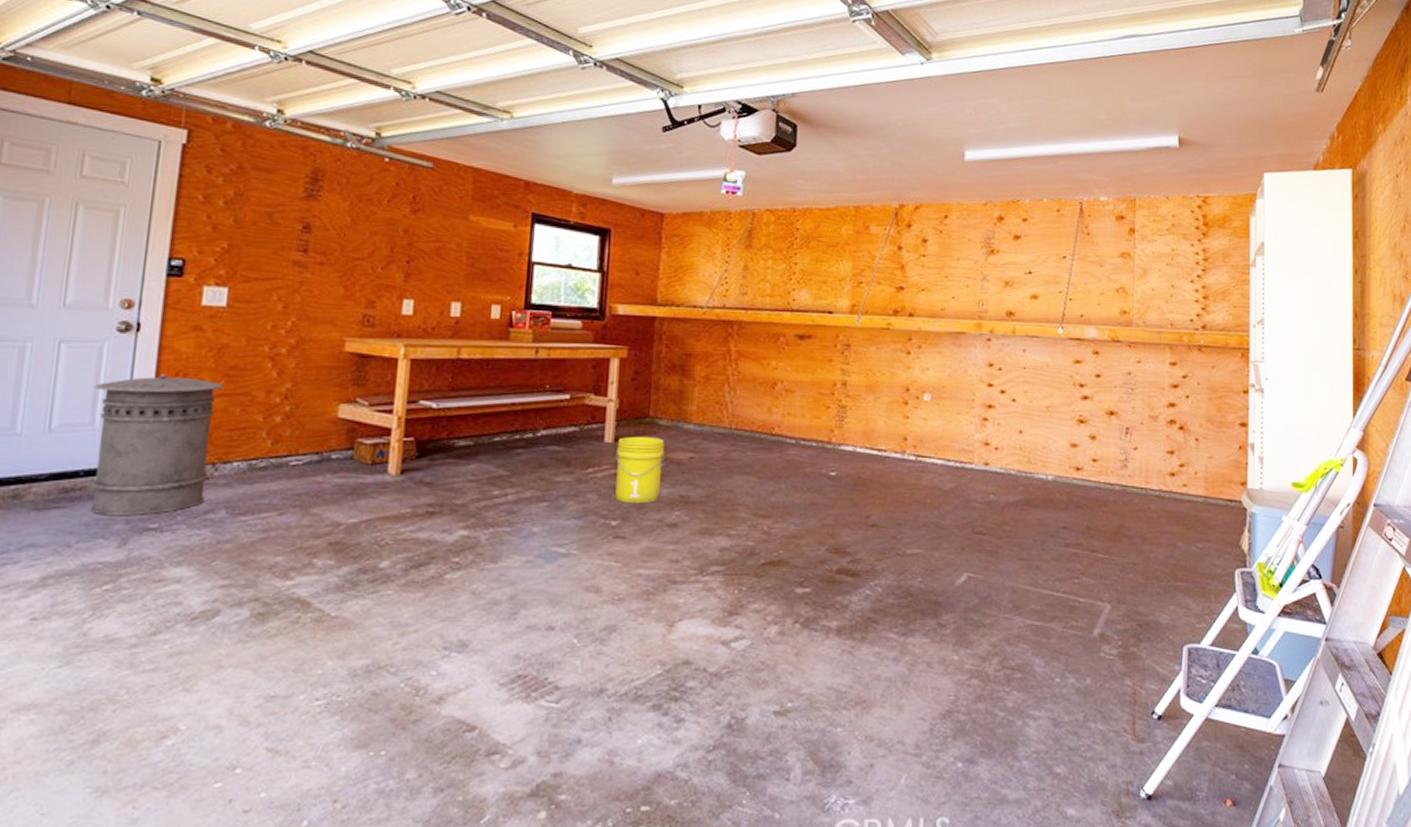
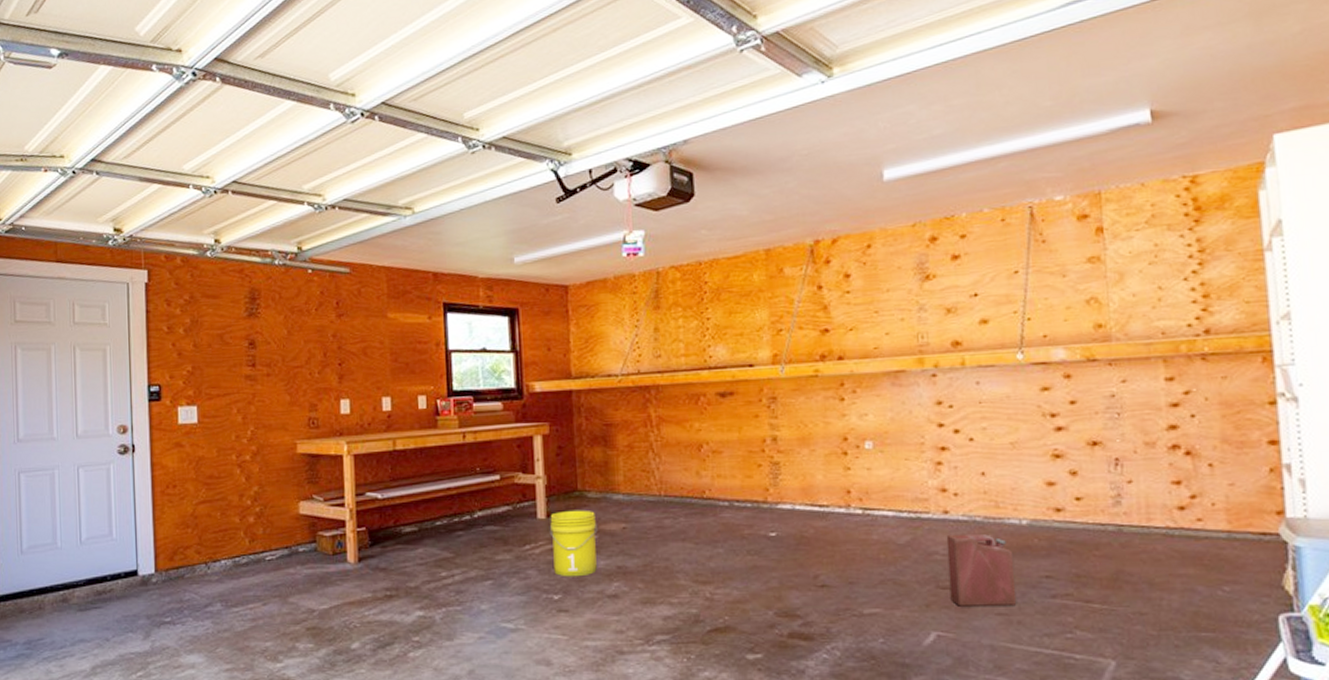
trash can: present [90,374,224,517] -> none [108,488,205,613]
jerry can: none [983,484,1039,552] -> present [946,534,1017,607]

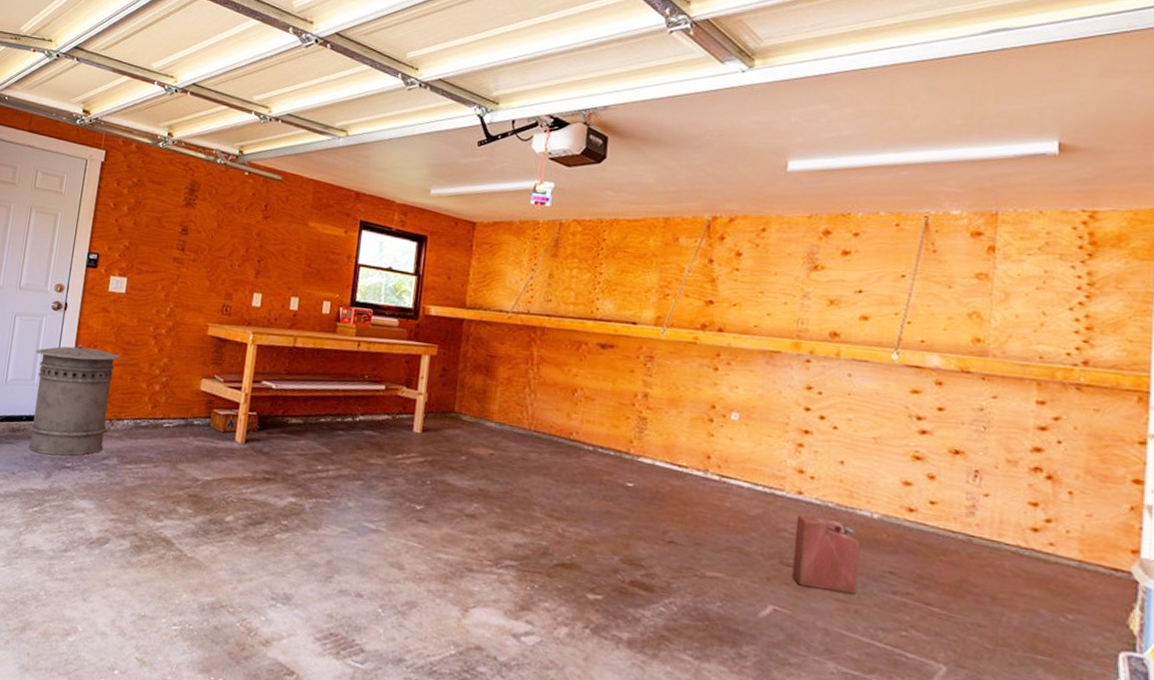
trash can: none [108,488,205,613] -> present [28,345,121,456]
bucket: present [549,510,598,577] -> none [420,429,467,493]

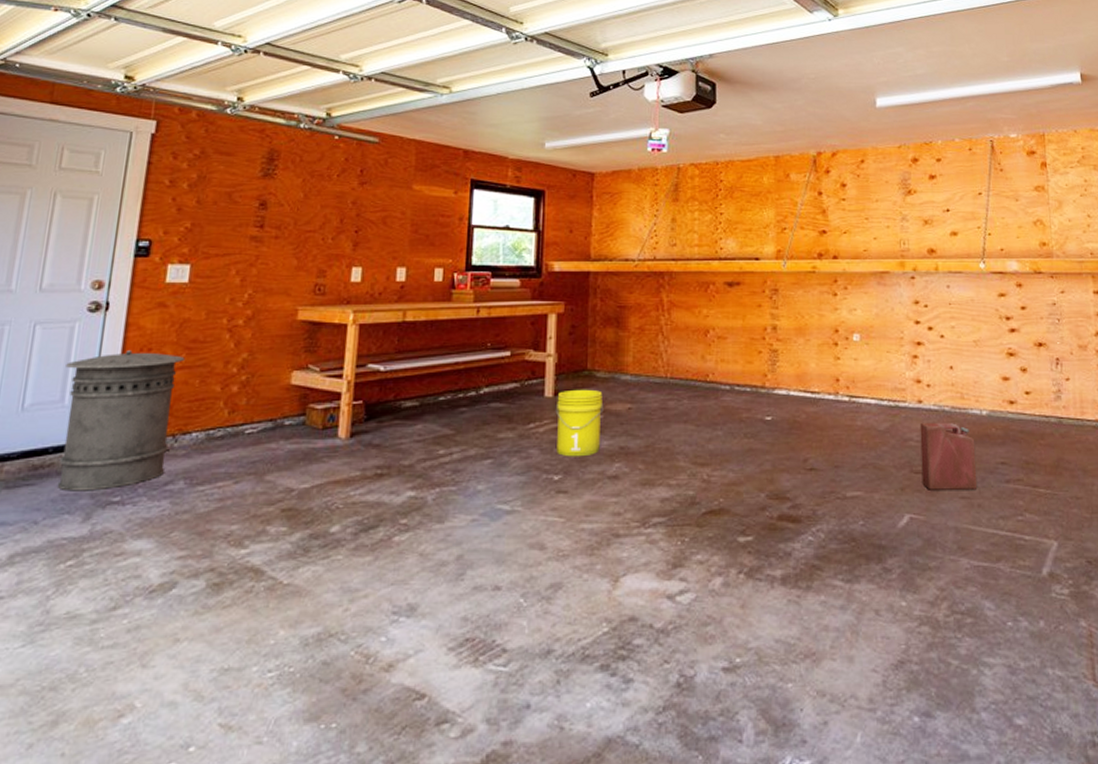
bucket: none [420,429,467,493] -> present [555,389,604,457]

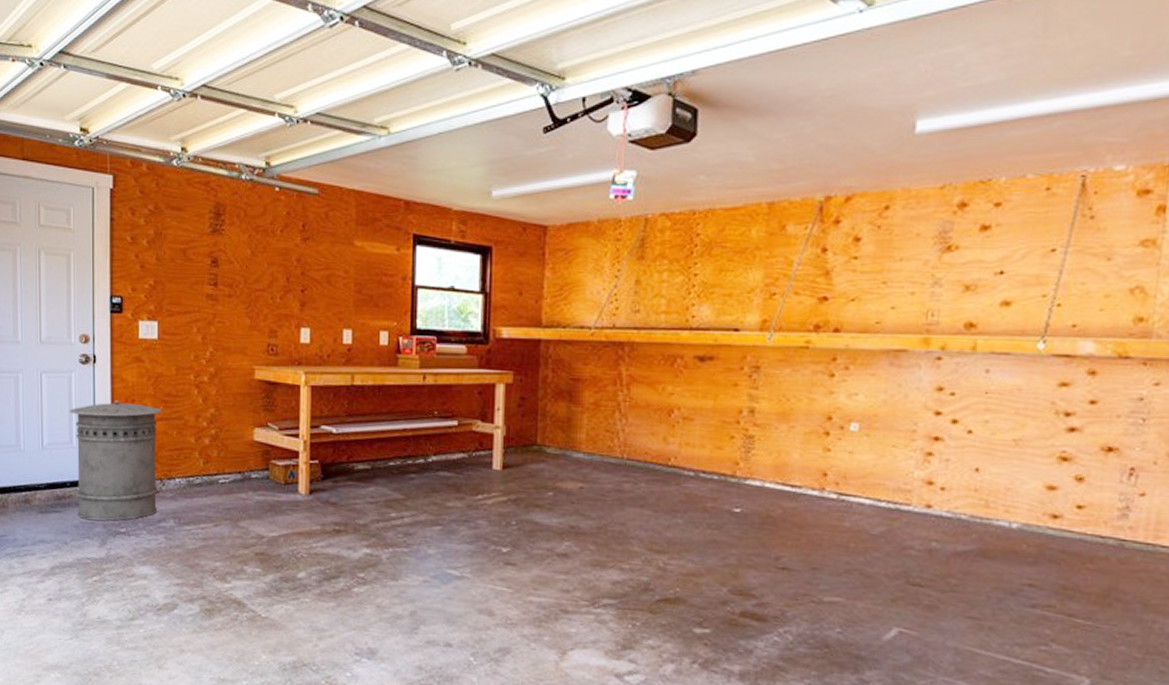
bucket: present [555,389,604,457] -> none [503,464,554,533]
jerry can: present [919,422,978,490] -> none [919,529,997,610]

